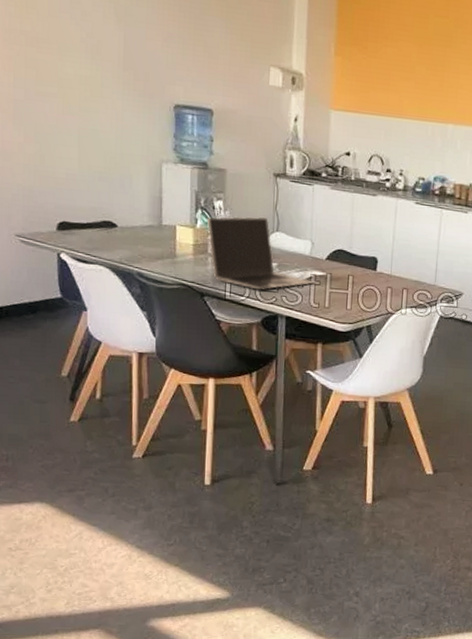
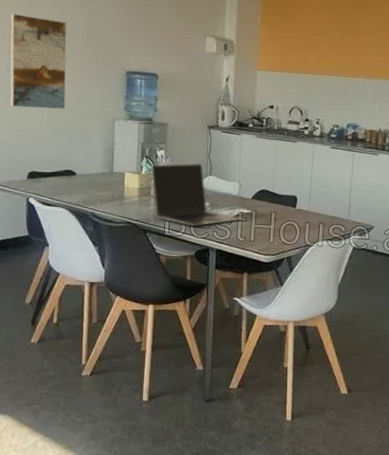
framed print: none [25,25,101,148] -> present [9,13,67,110]

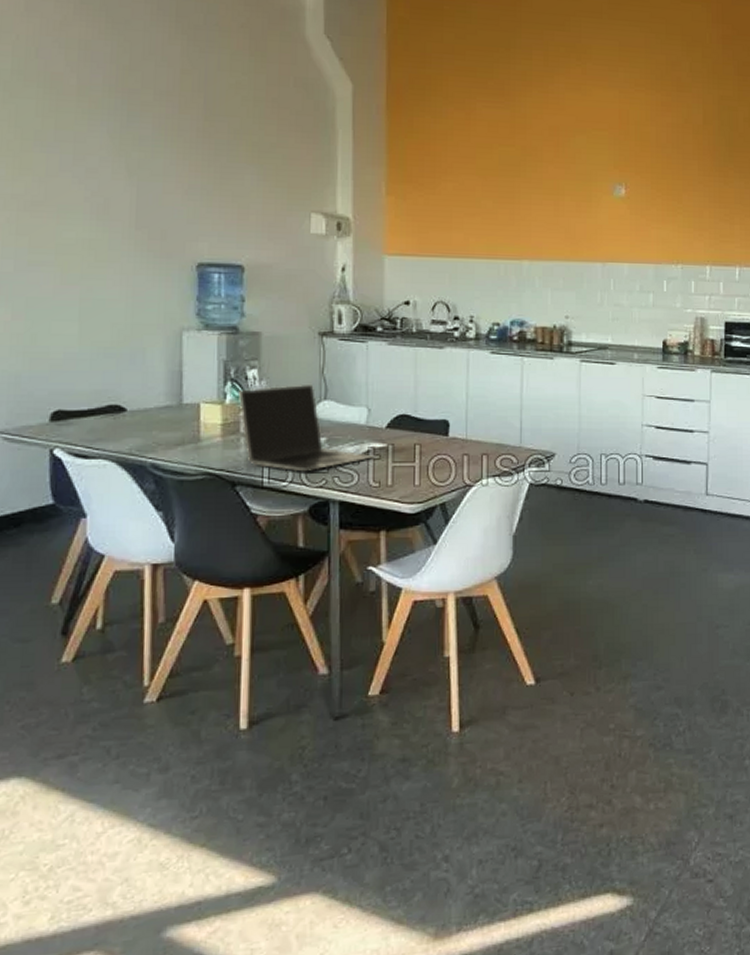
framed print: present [9,13,67,110] -> none [18,188,107,321]

